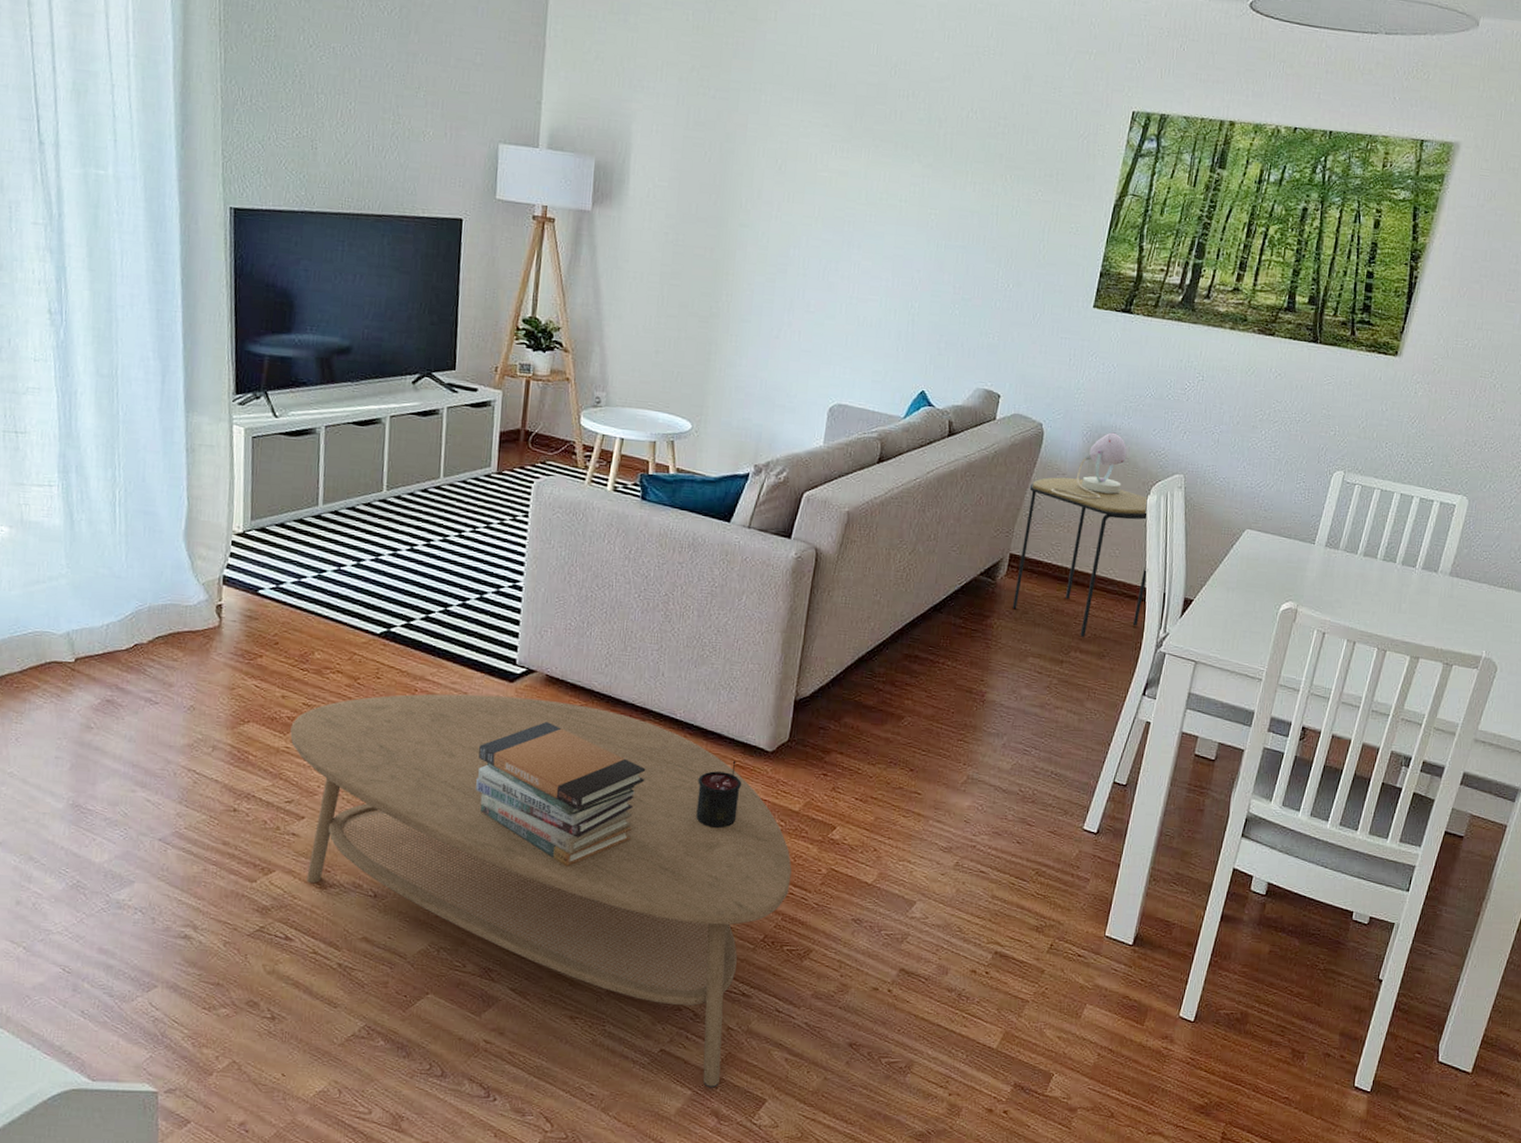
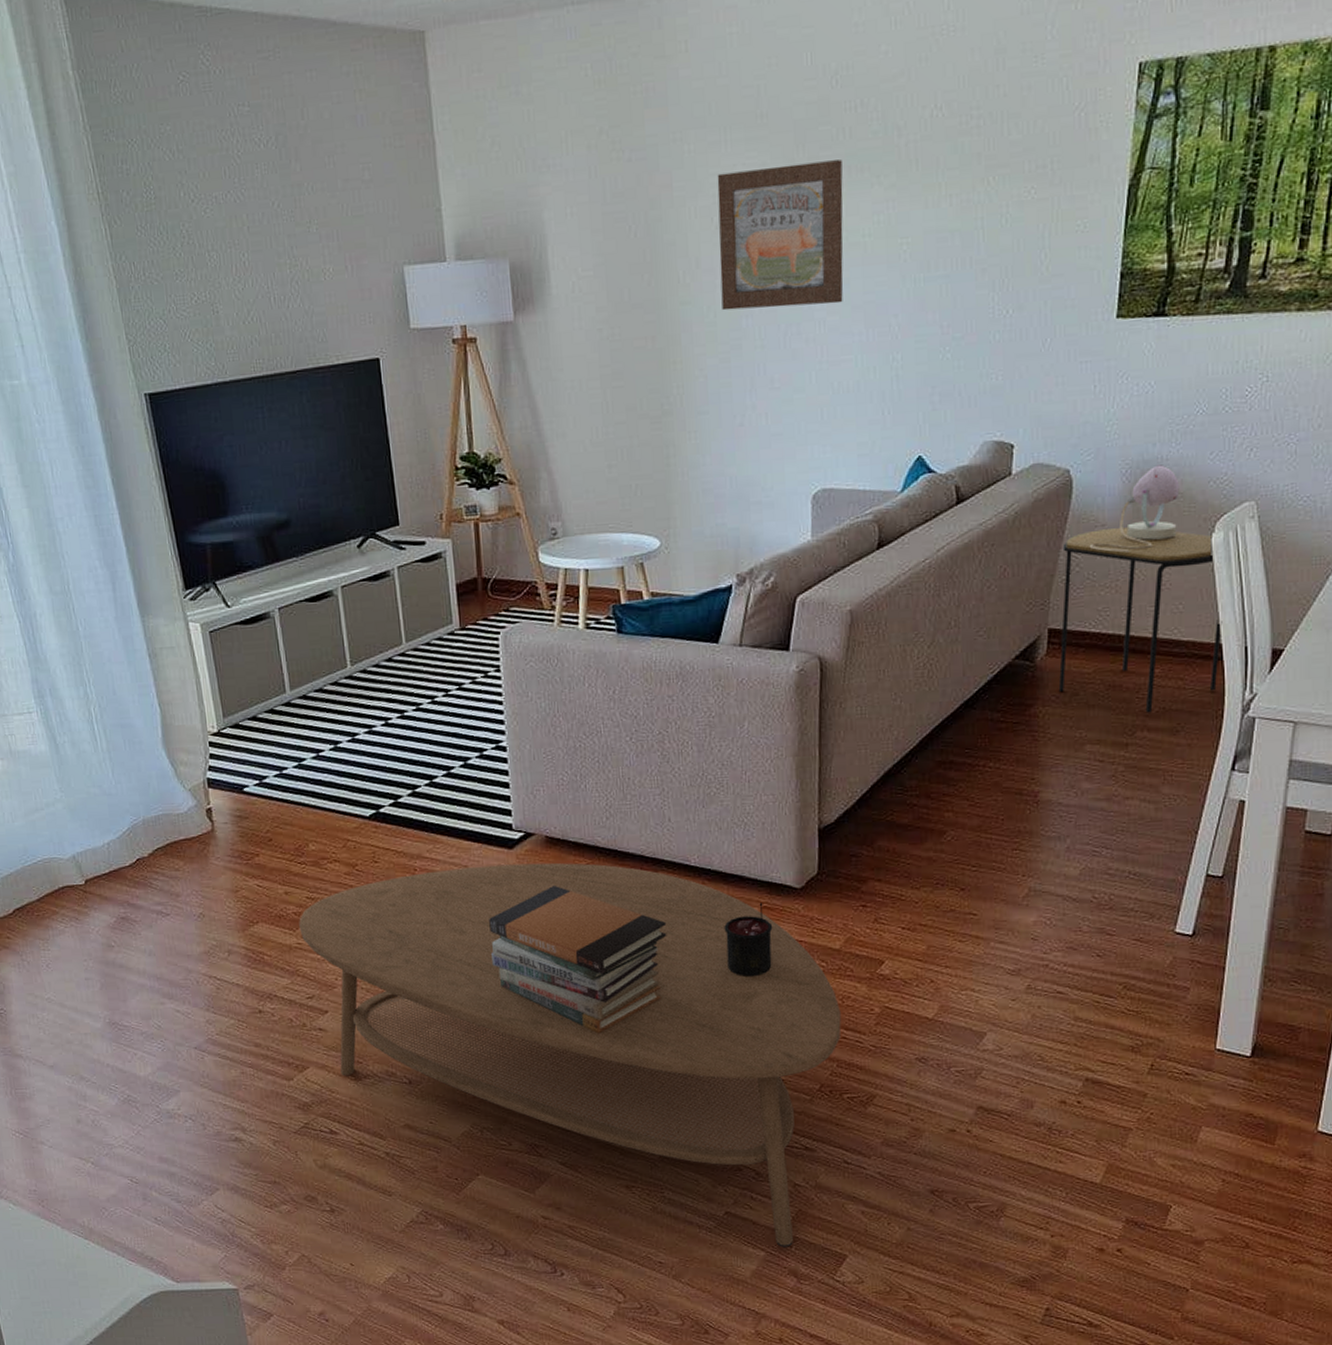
wall art: none [774,125,891,252] -> present [717,160,844,311]

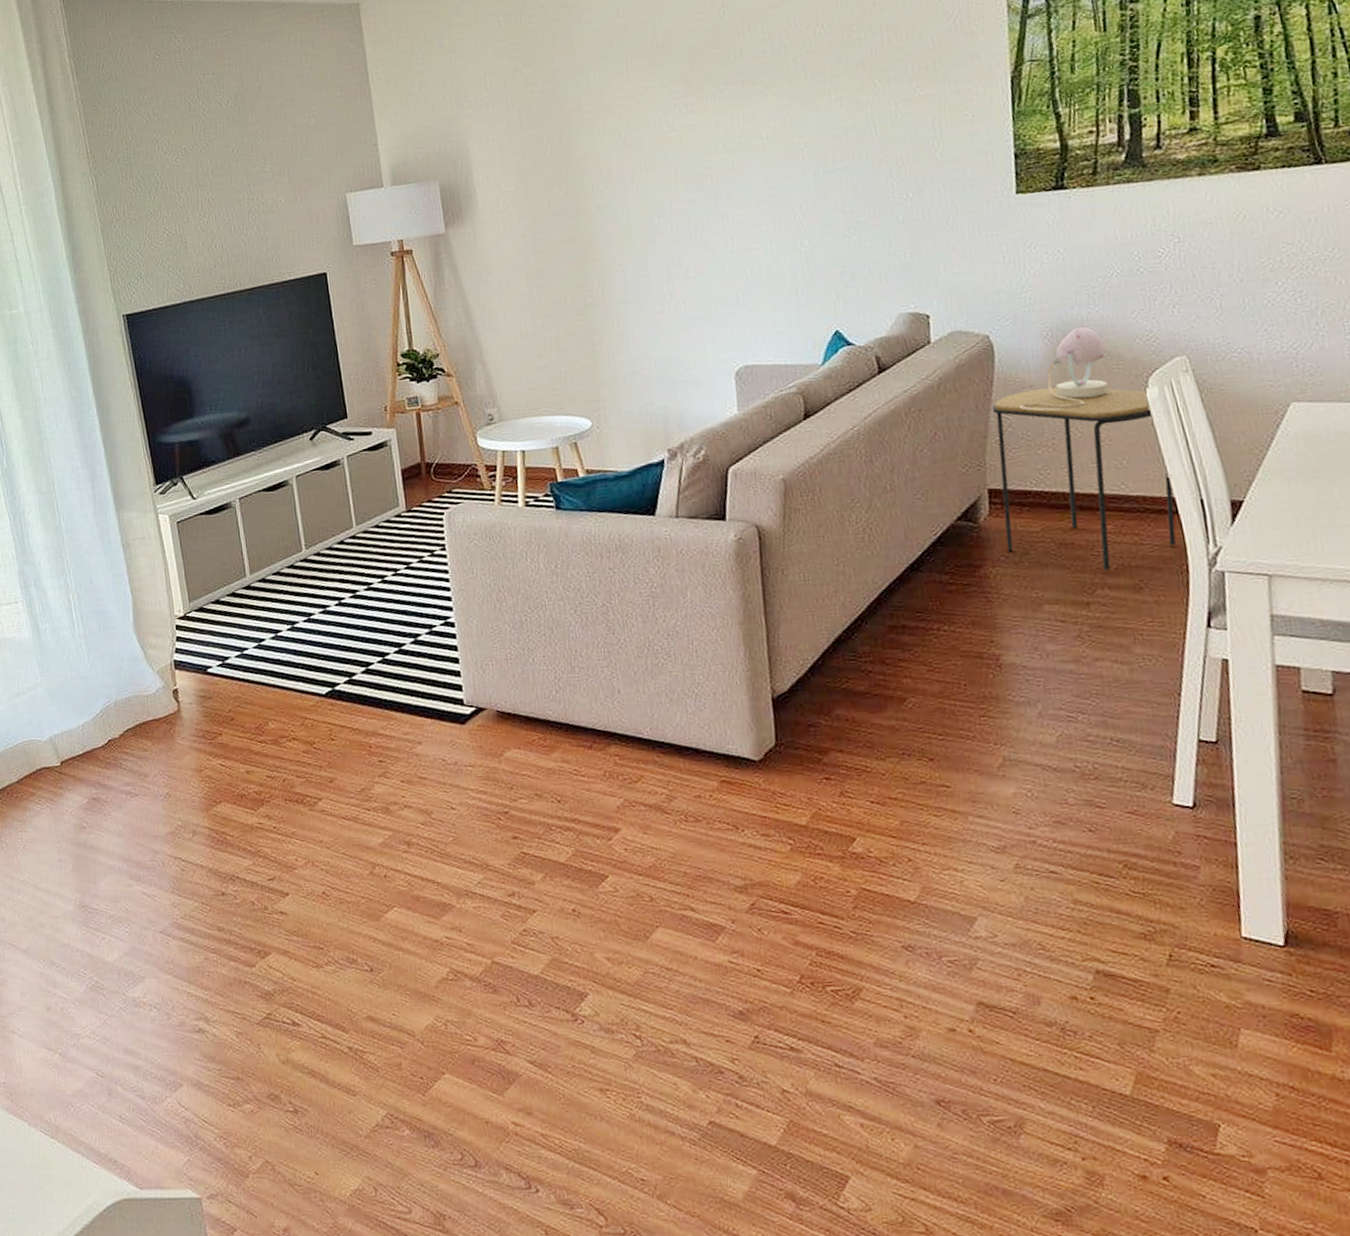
coffee table: present [299,862,841,1247] -> none [260,737,817,1165]
book stack: present [489,884,667,1034] -> none [444,760,625,918]
wall art: present [717,160,844,311] -> none [621,76,748,212]
candle: present [724,903,773,978] -> none [683,776,737,857]

